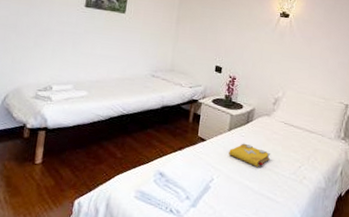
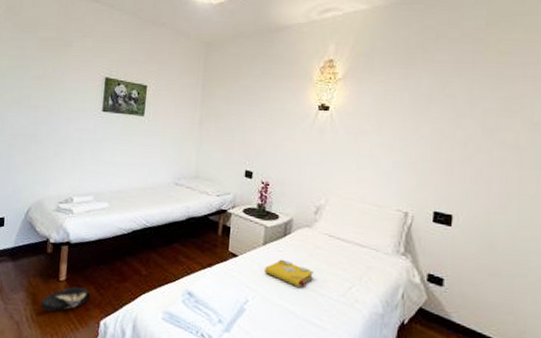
shoe: none [14,169,66,193] -> present [40,286,91,312]

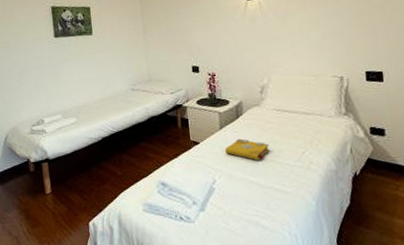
shoe: present [40,286,91,312] -> none [33,196,77,223]

